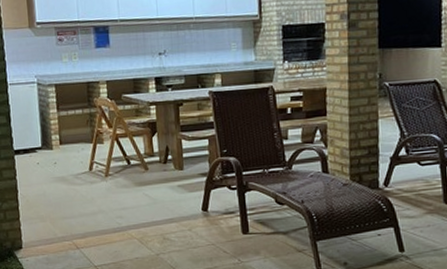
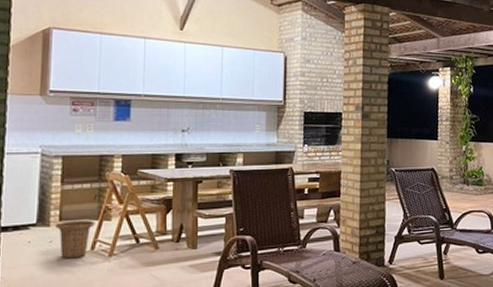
basket: none [57,143,90,179] -> present [56,220,95,259]

